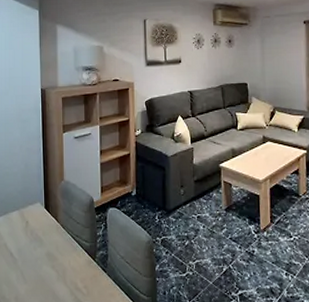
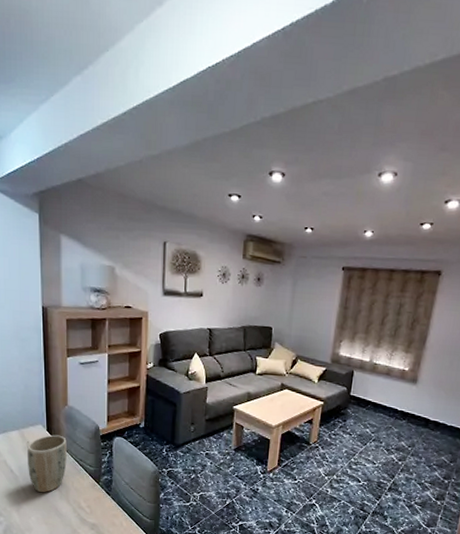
plant pot: none [27,211,64,276] -> present [27,434,67,493]

